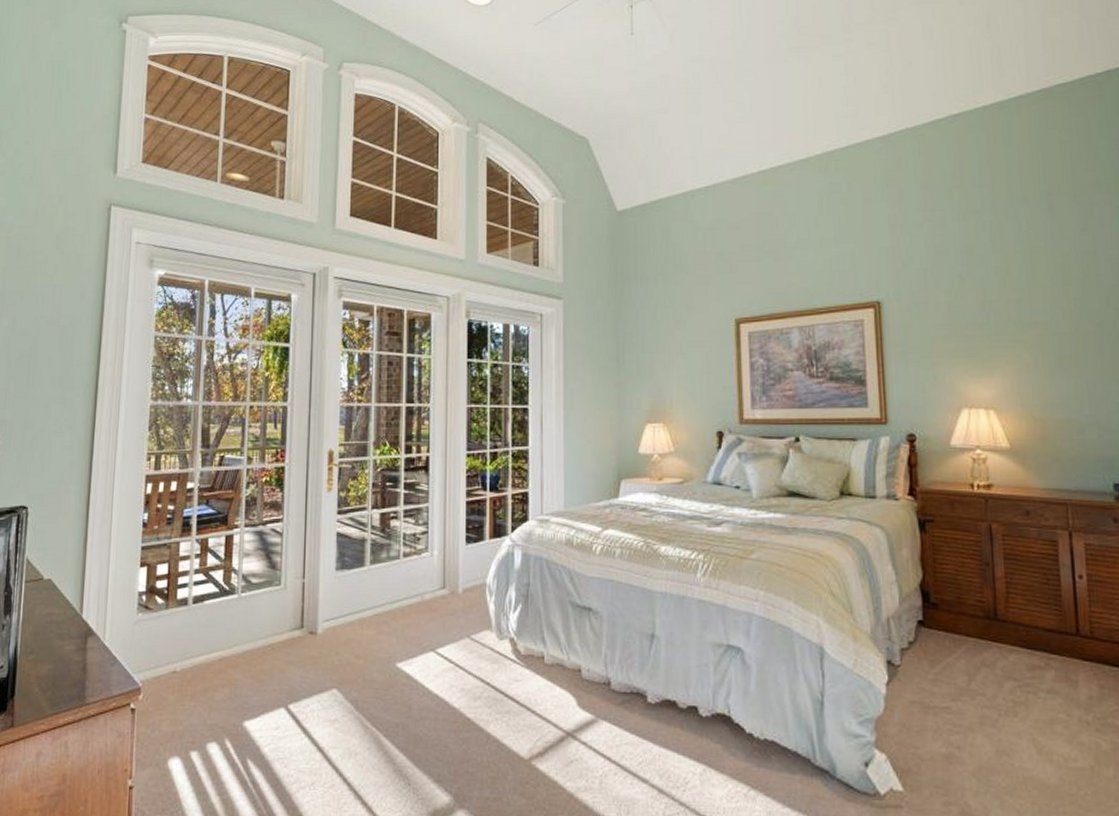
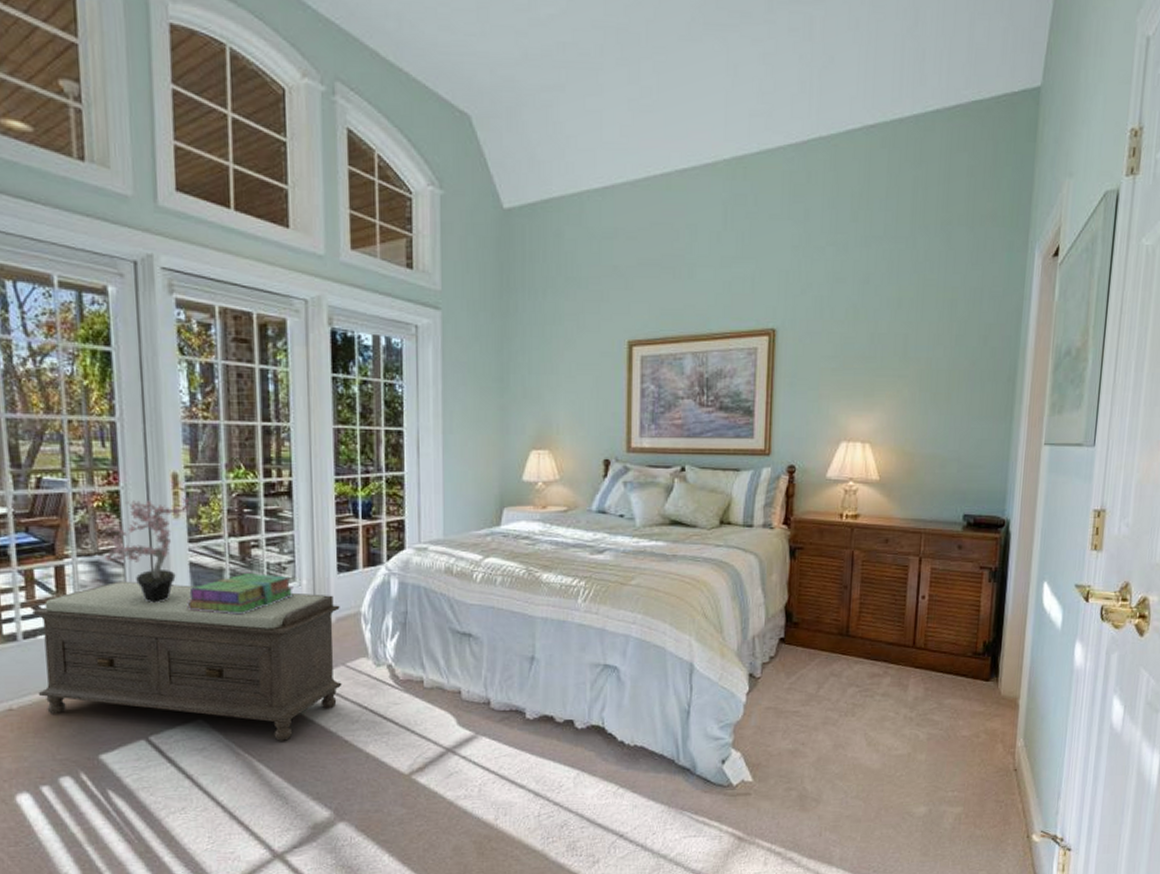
bench: none [198,550,467,716] -> present [32,581,342,741]
potted plant: none [266,472,343,571] -> present [100,497,192,603]
stack of books: none [332,544,426,584] -> present [187,574,294,615]

